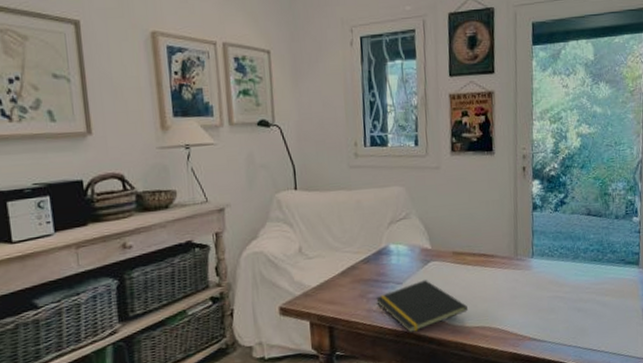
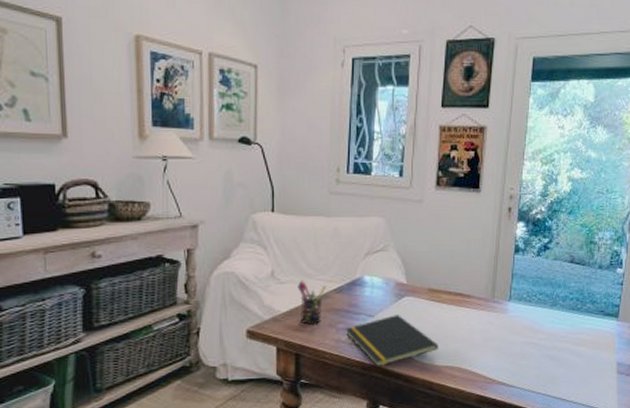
pen holder: none [325,253,354,297] -> present [298,279,327,325]

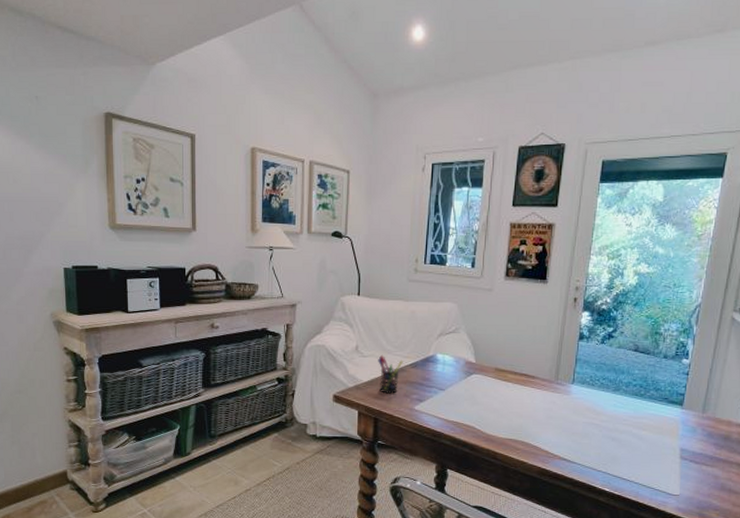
notepad: present [346,315,439,368] -> none [419,390,504,435]

